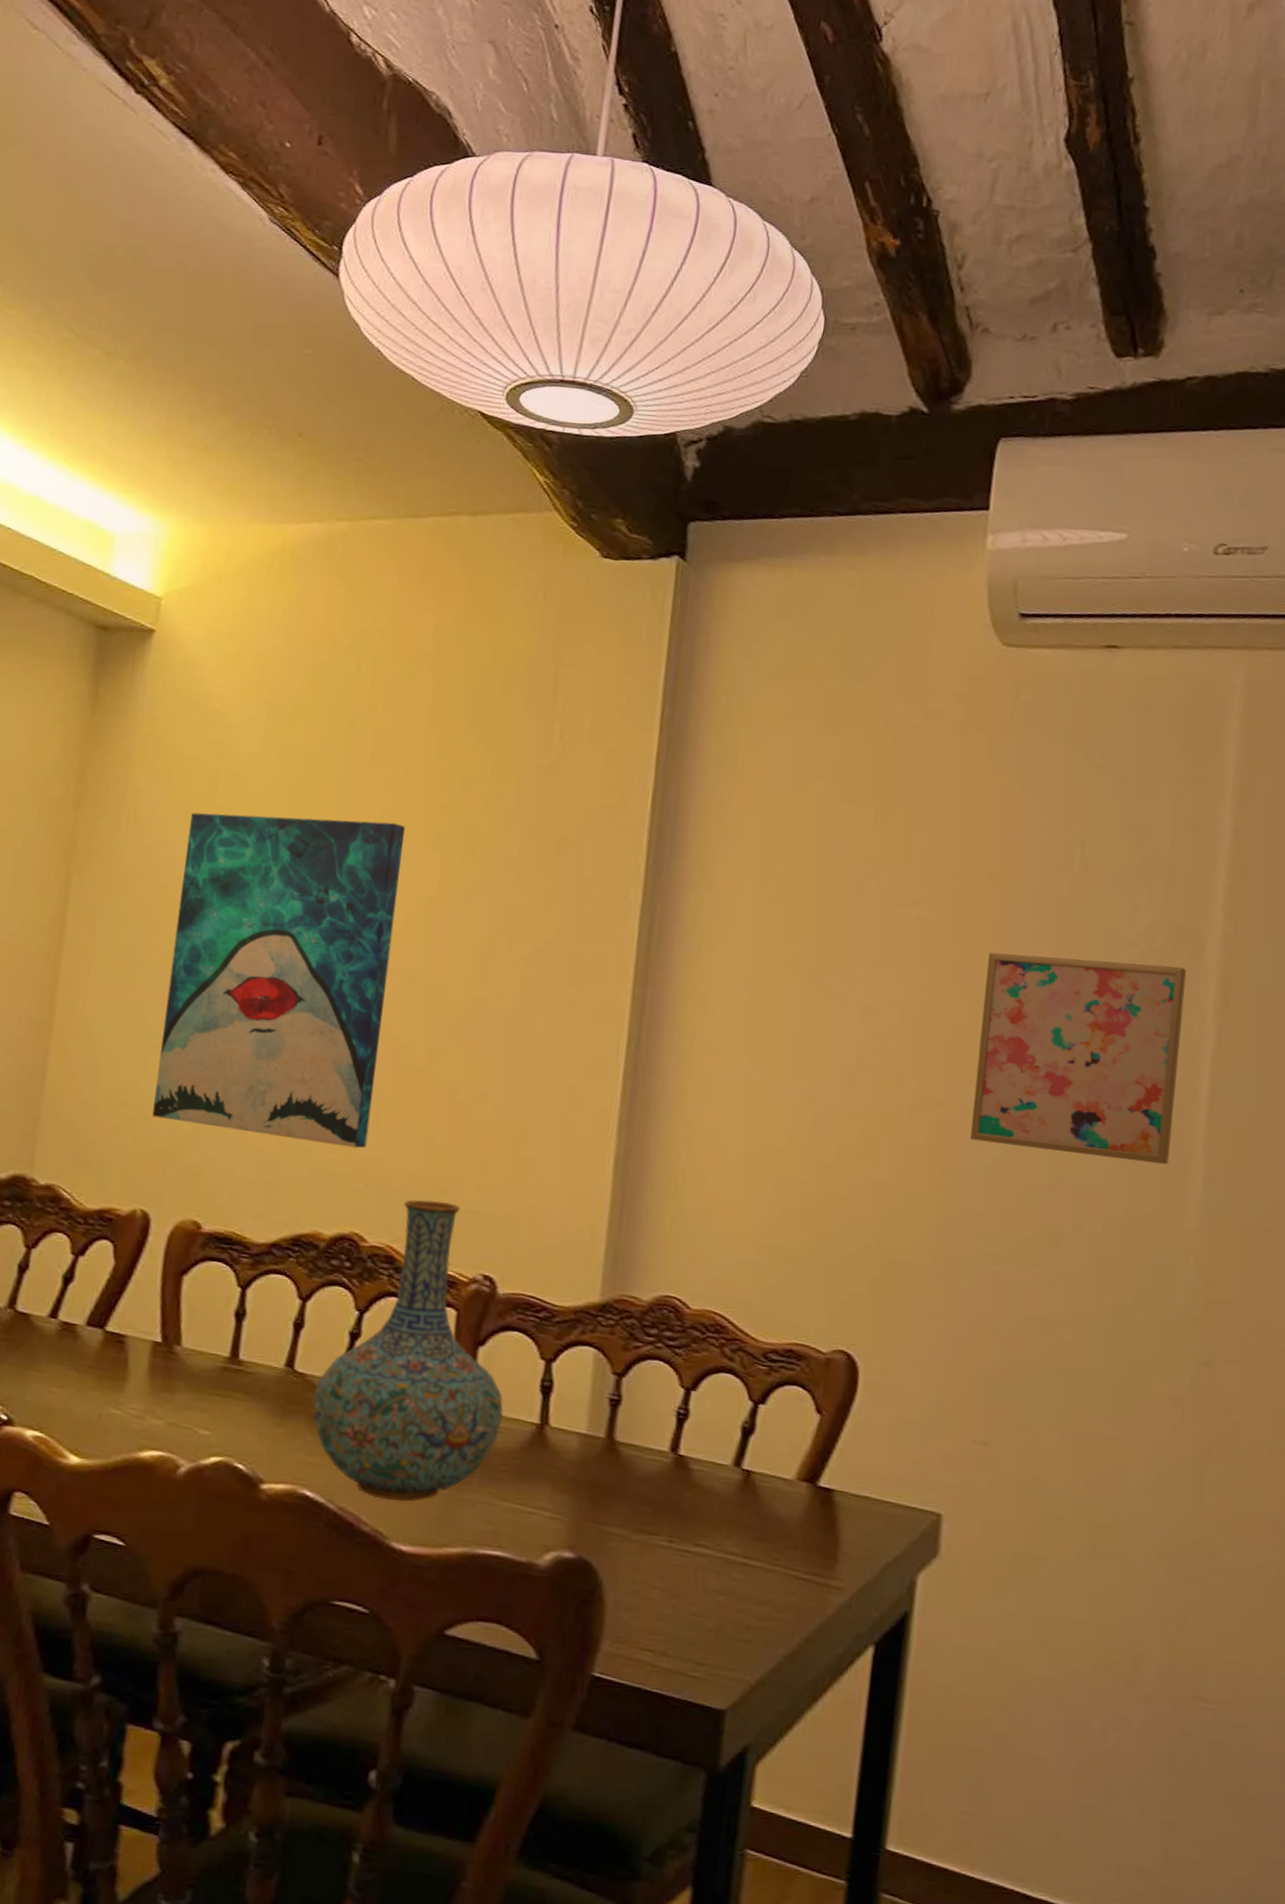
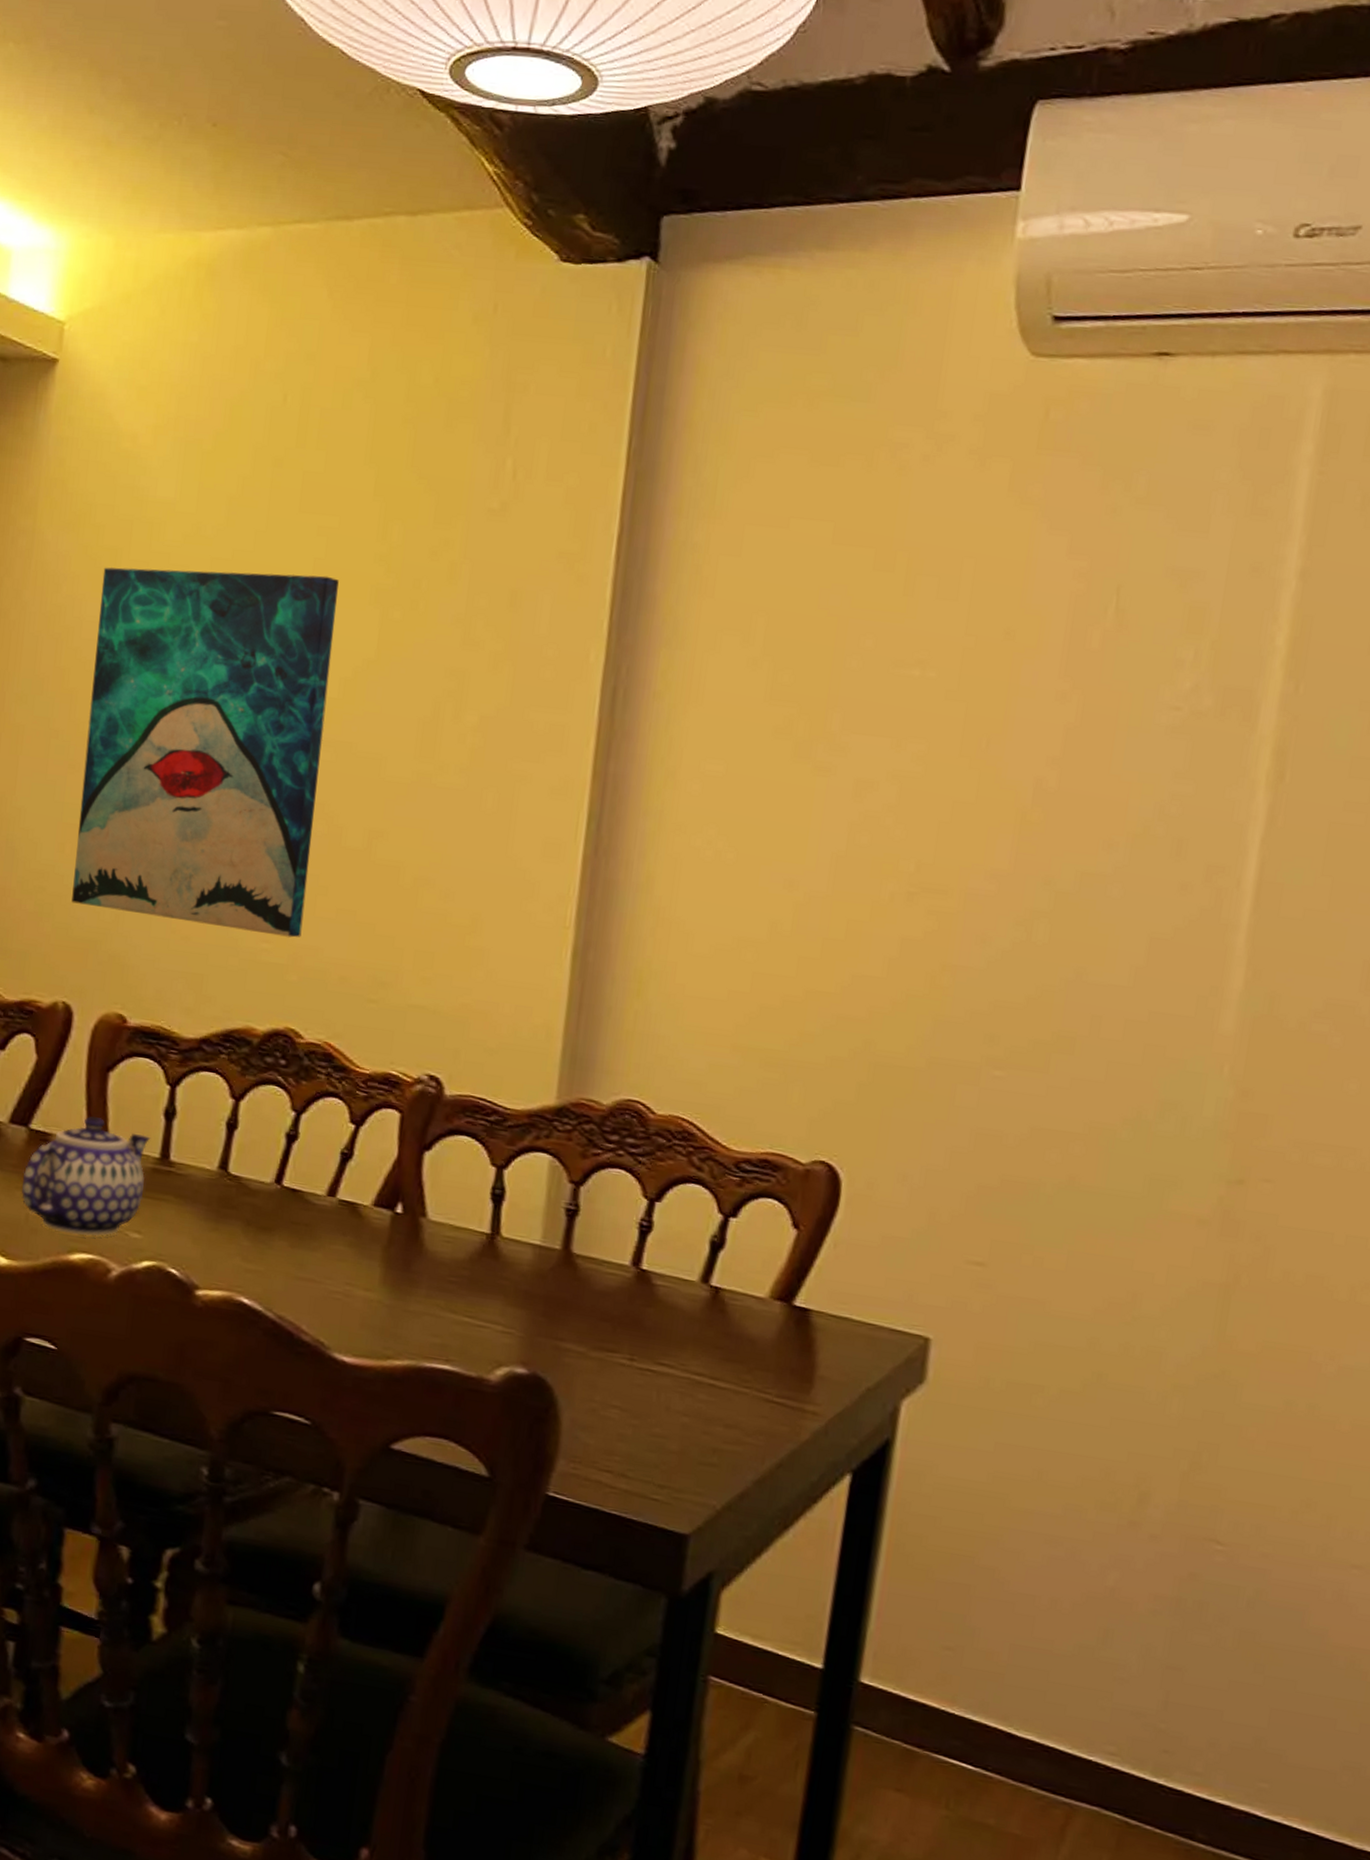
teapot: none [96,1318,222,1434] -> present [22,1116,151,1237]
vase: present [312,1199,504,1502] -> none [248,993,452,1312]
wall art: present [970,952,1187,1165] -> none [974,718,1237,961]

